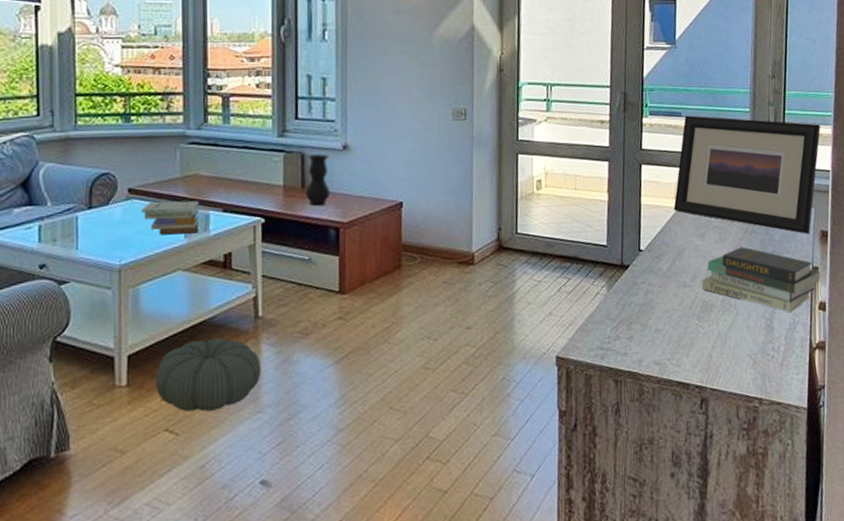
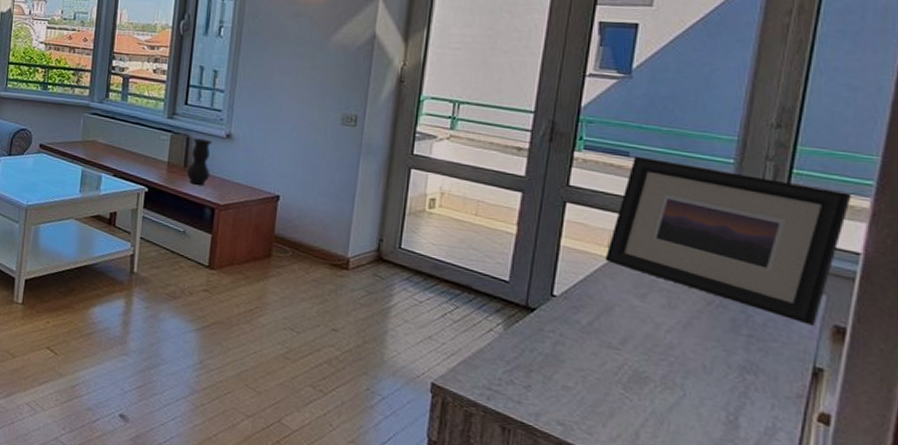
books: present [140,200,200,235] -> none [47,157,95,190]
pouf: present [156,337,262,412] -> none [44,280,131,343]
books: present [701,246,821,313] -> none [634,319,827,415]

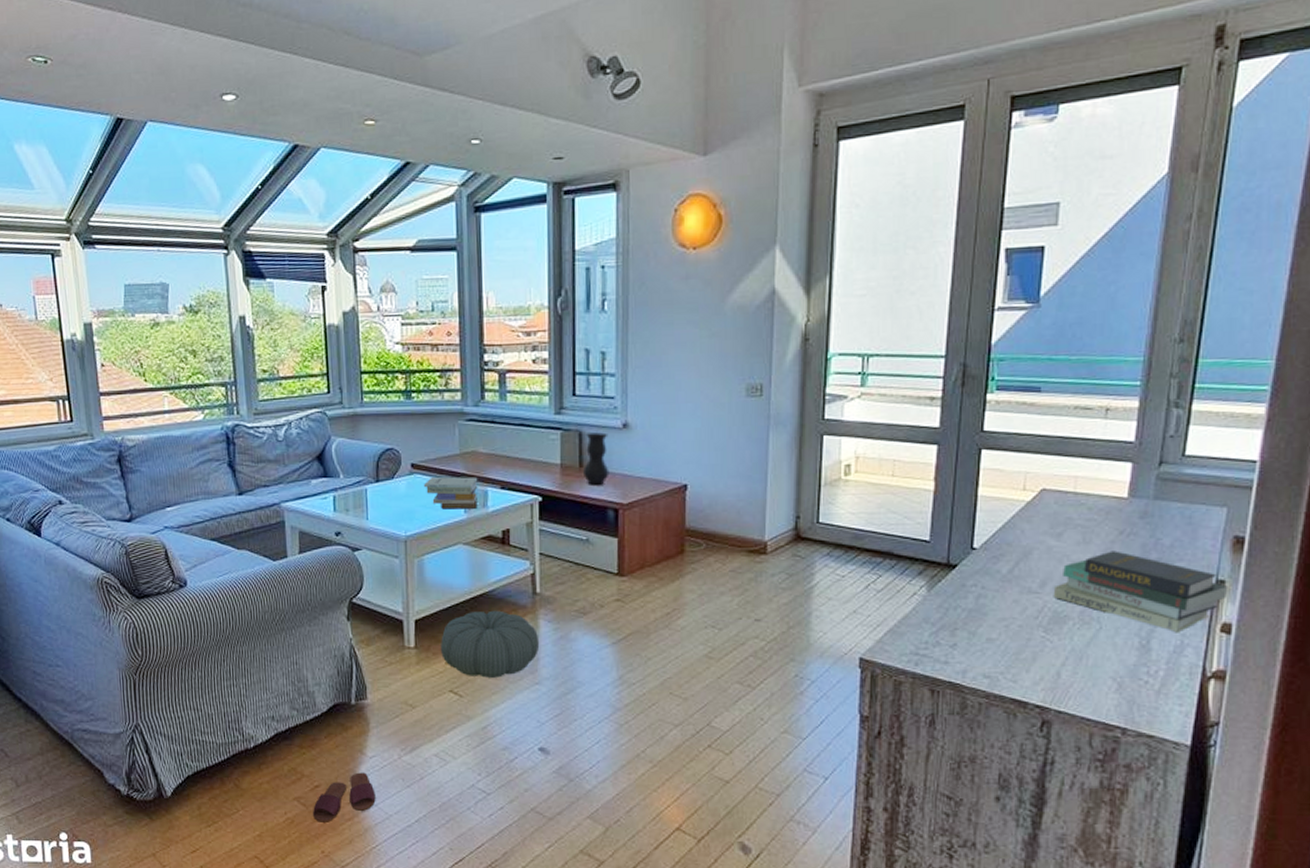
pouf: none [44,280,131,343] -> present [441,610,540,678]
books: none [47,157,95,190] -> present [423,476,478,510]
picture frame: present [605,156,852,326] -> none [1021,390,1249,539]
books: none [634,319,827,415] -> present [1053,551,1229,633]

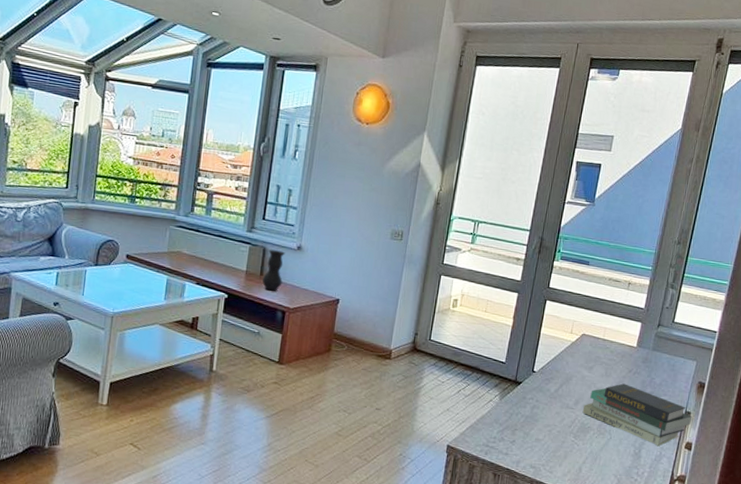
books: present [423,476,478,510] -> none [133,267,179,298]
pouf: present [441,610,540,678] -> none [128,380,210,436]

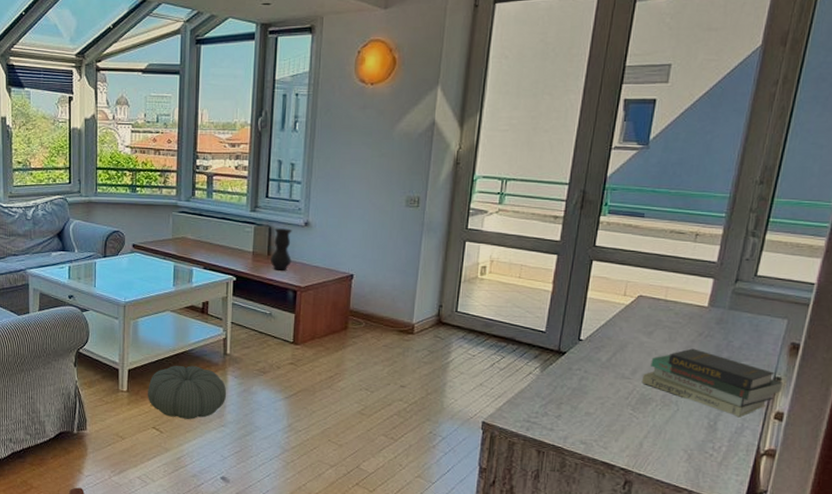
pouf: none [128,380,210,436] -> present [148,365,227,419]

